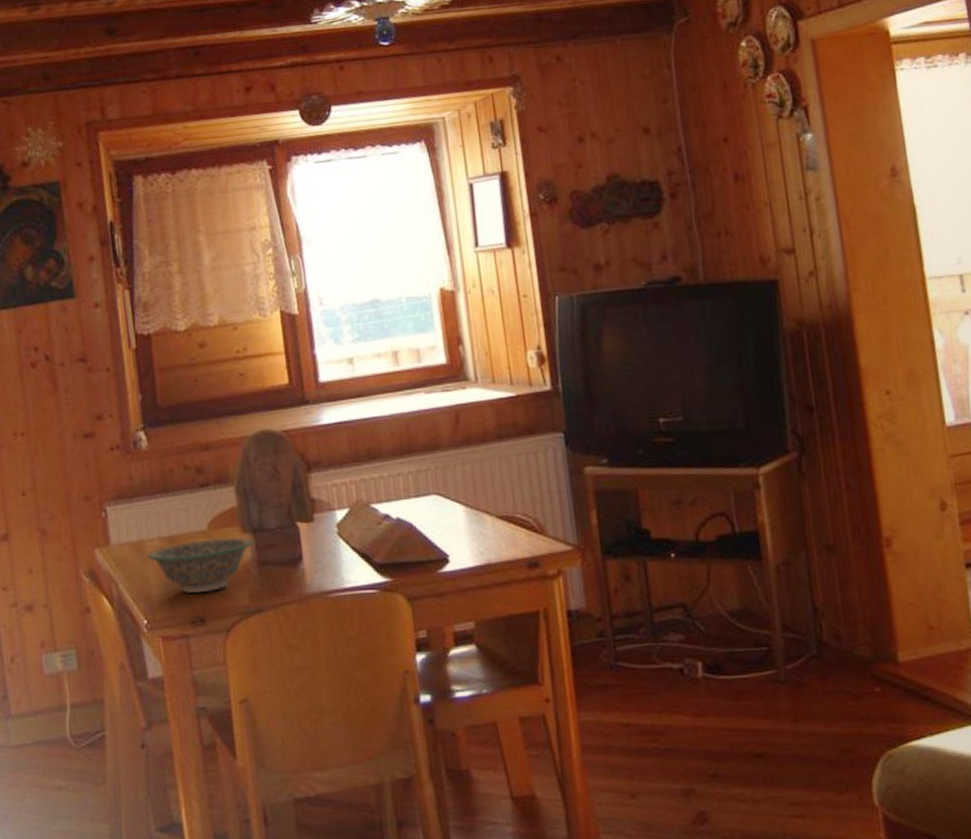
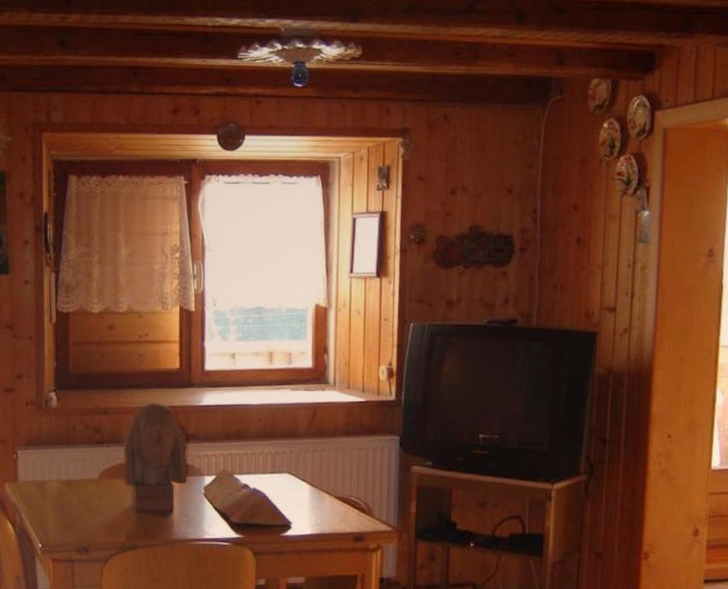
ceramic bowl: present [147,536,254,593] -> none [47,486,135,529]

